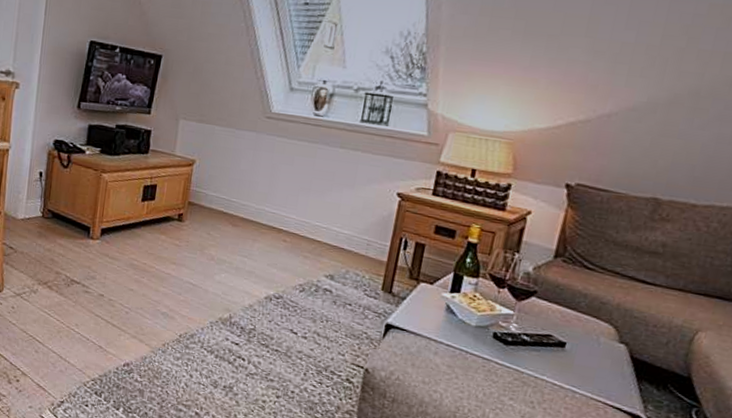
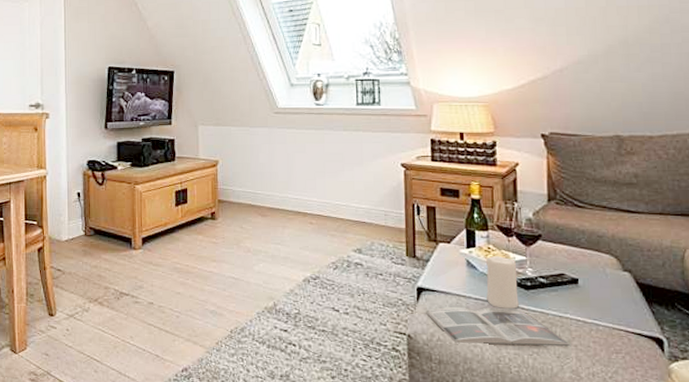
magazine: none [389,347,539,407] -> present [425,307,570,346]
candle: none [459,304,501,362] -> present [485,256,519,310]

